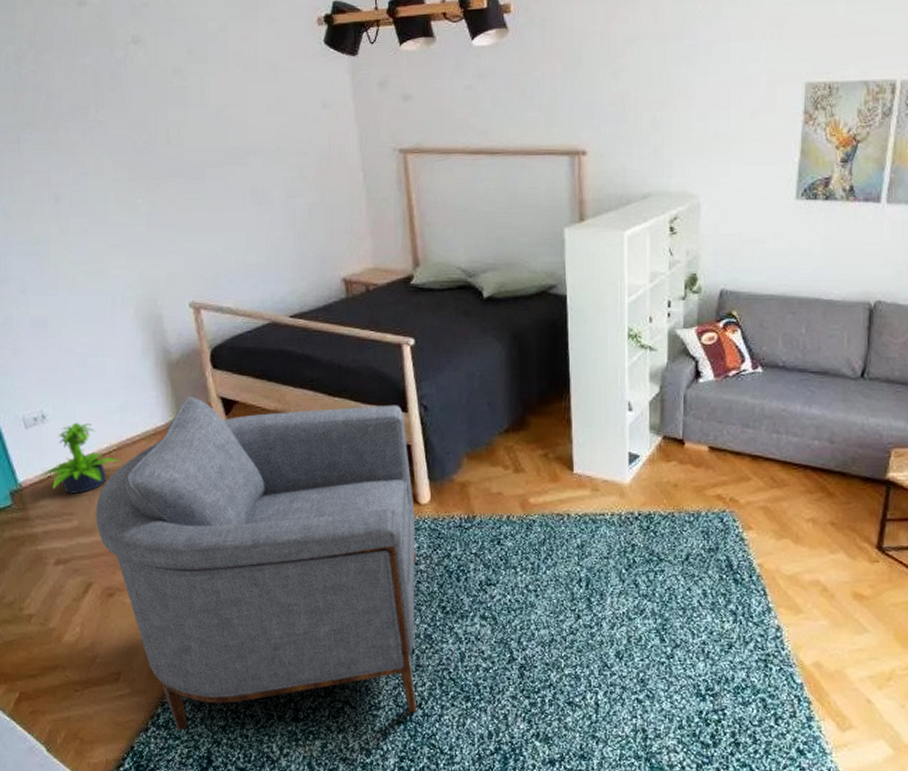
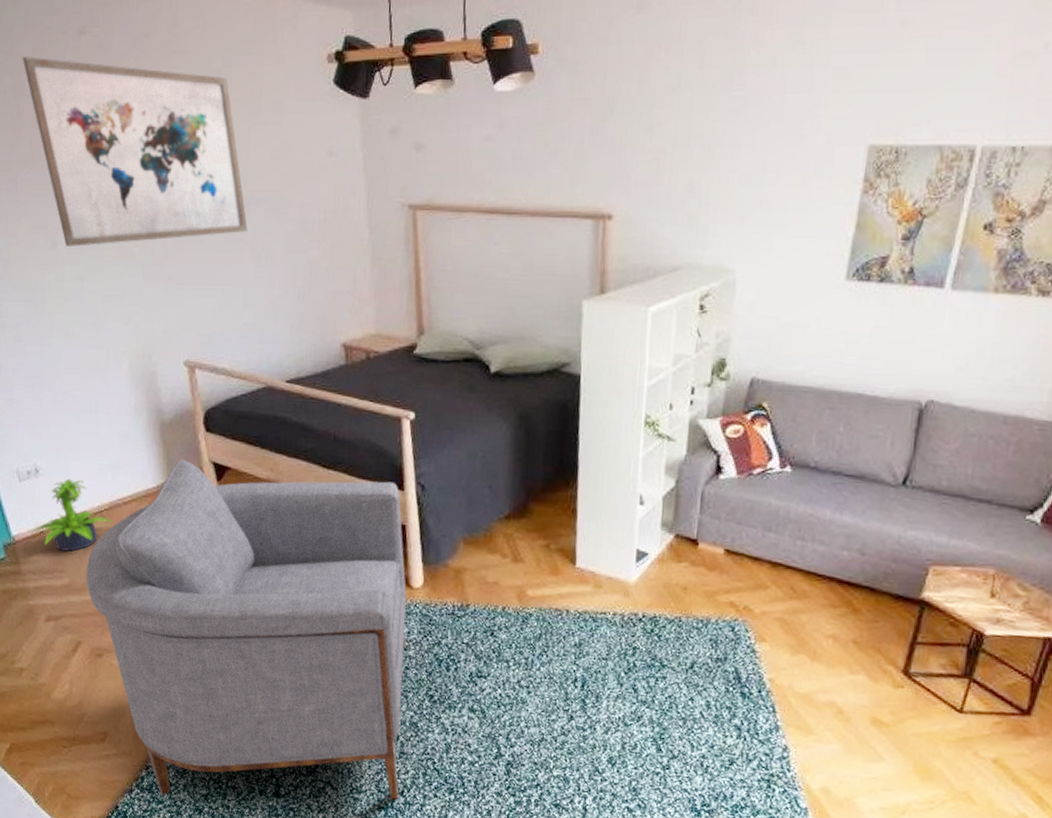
wall art: none [23,27,247,201] -> present [22,57,248,247]

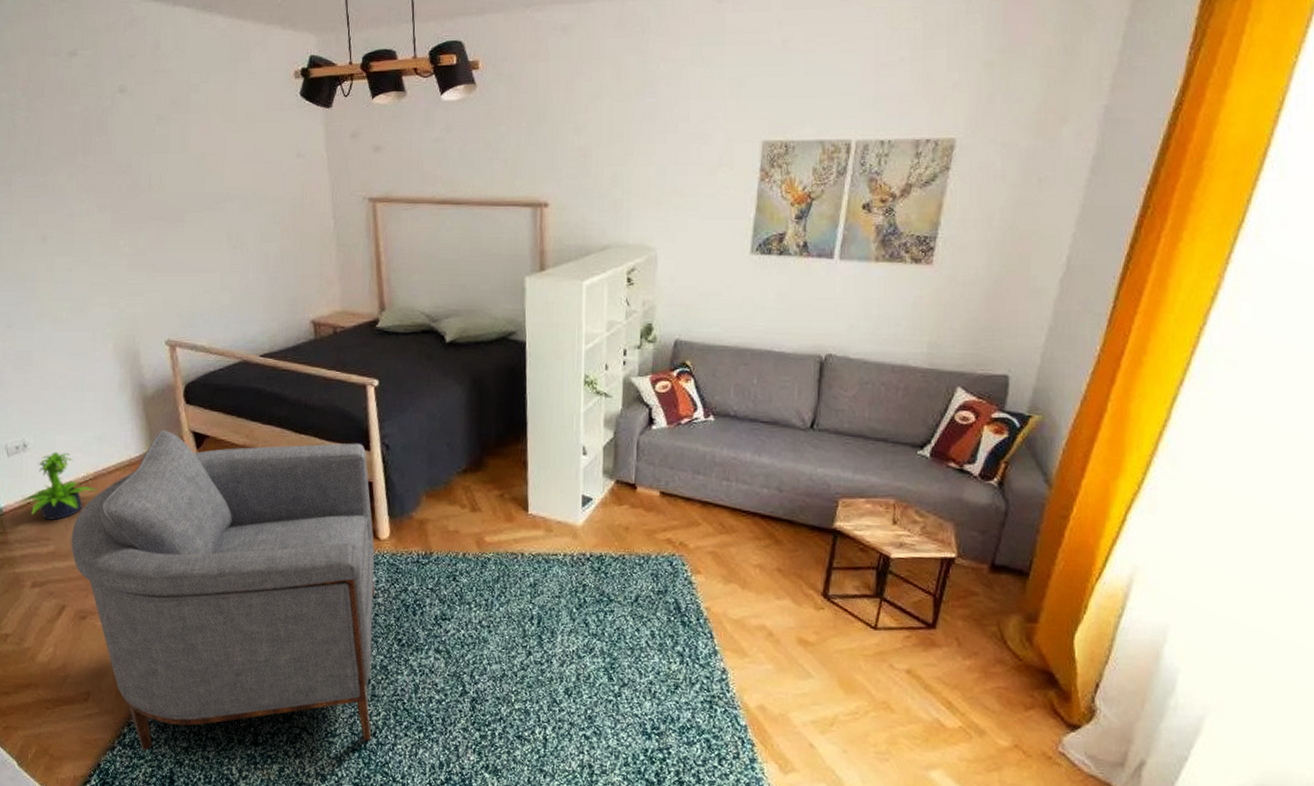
wall art: present [22,57,248,247] -> none [17,76,224,241]

